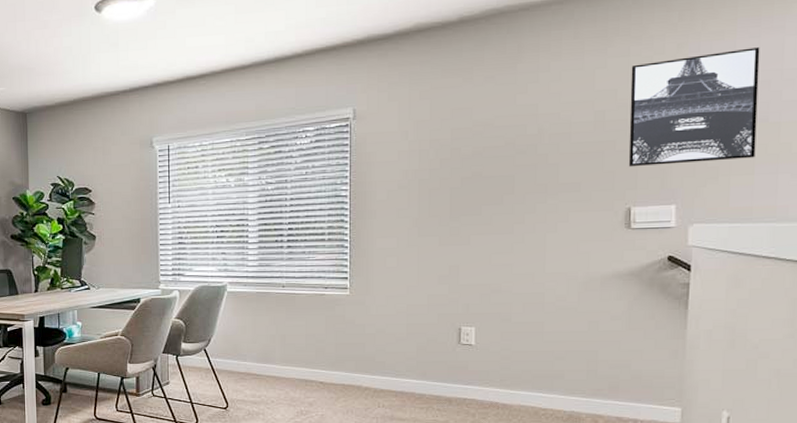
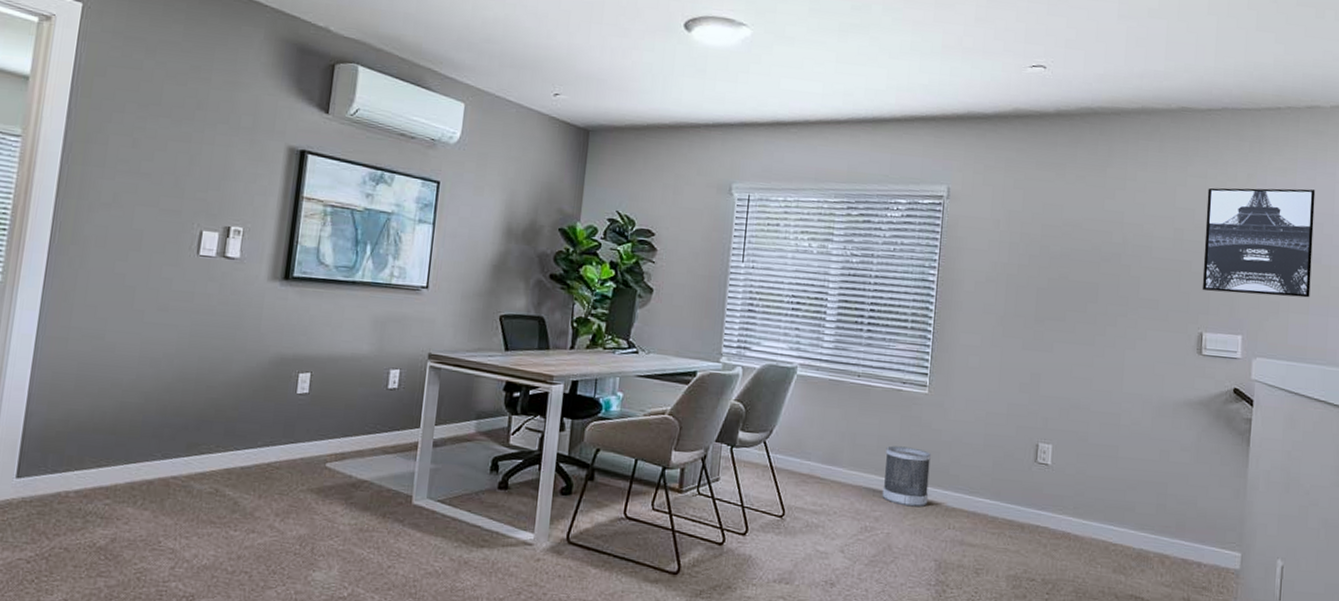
wastebasket: none [314,342,357,391] -> present [882,445,931,508]

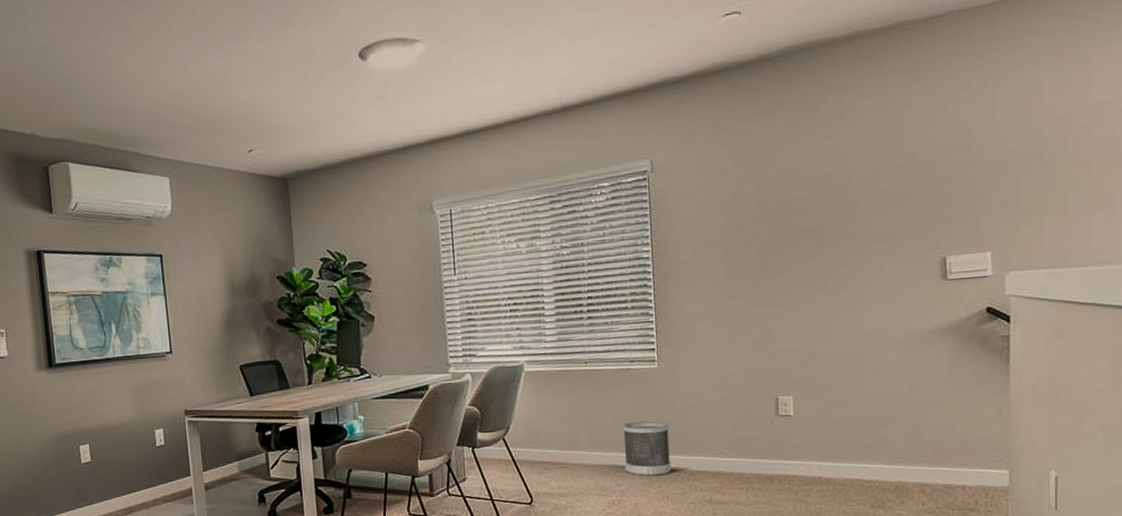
wall art: present [1202,187,1316,298] -> none [938,79,1068,213]

